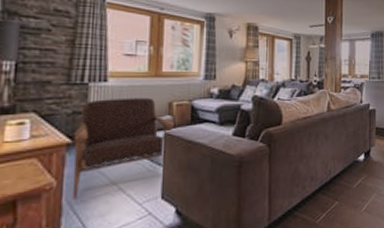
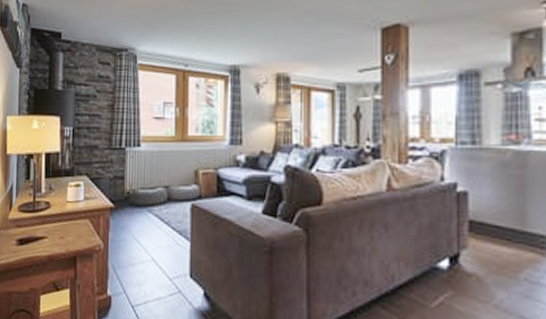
armchair: present [72,97,174,199] -> none [115,163,200,263]

